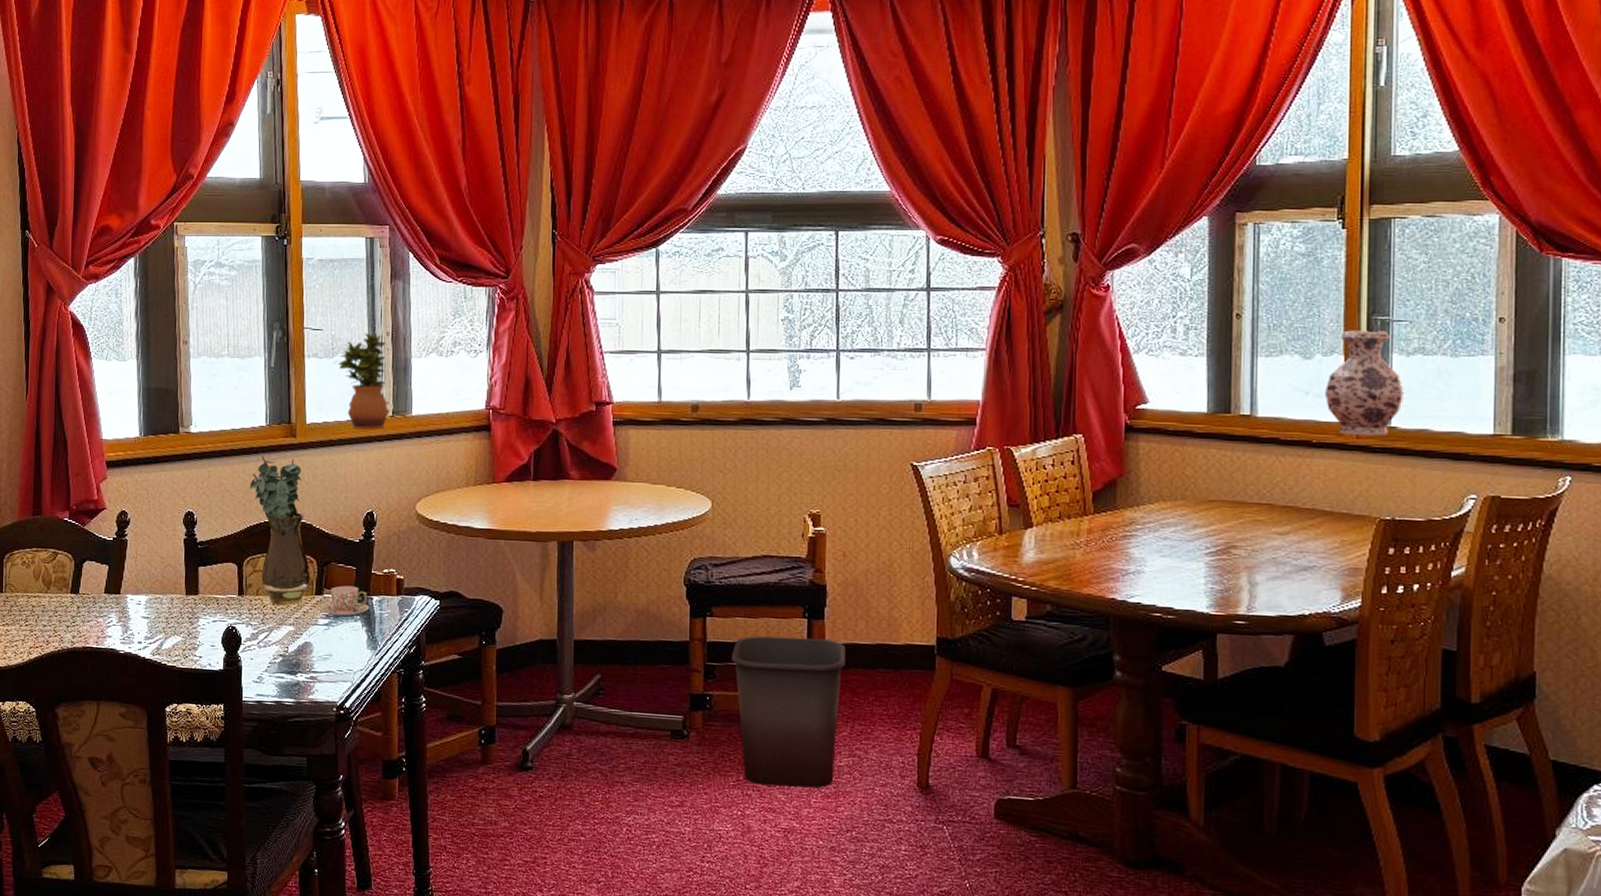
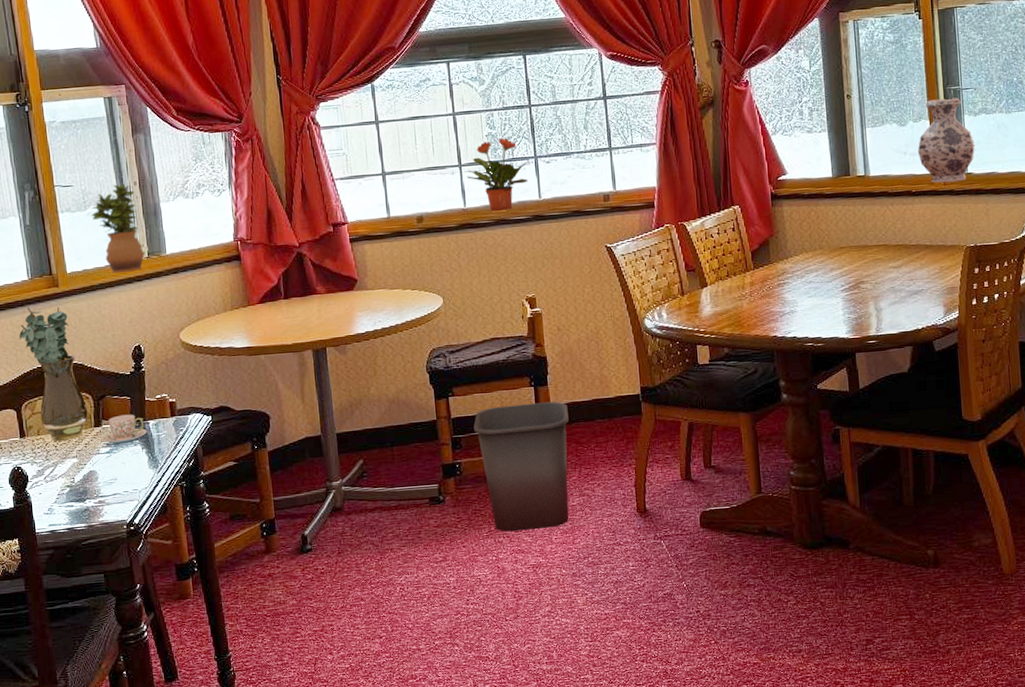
potted plant: none [754,325,829,410] -> present [466,138,529,212]

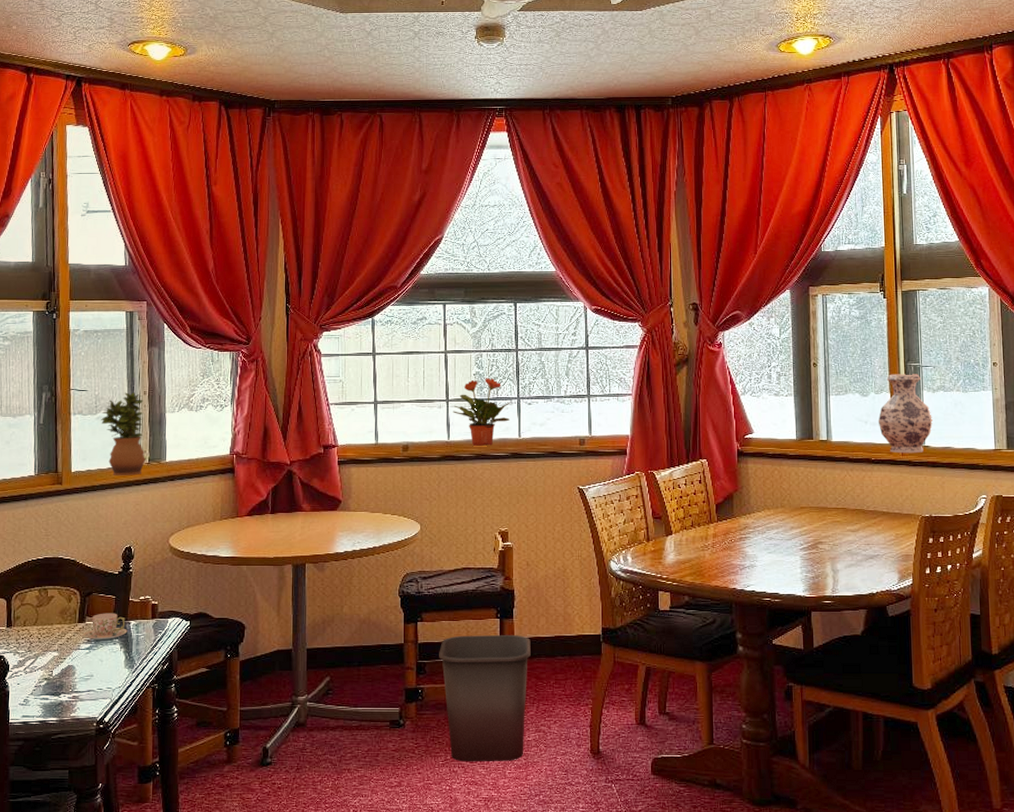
vase: present [19,307,88,441] -> none [19,501,74,633]

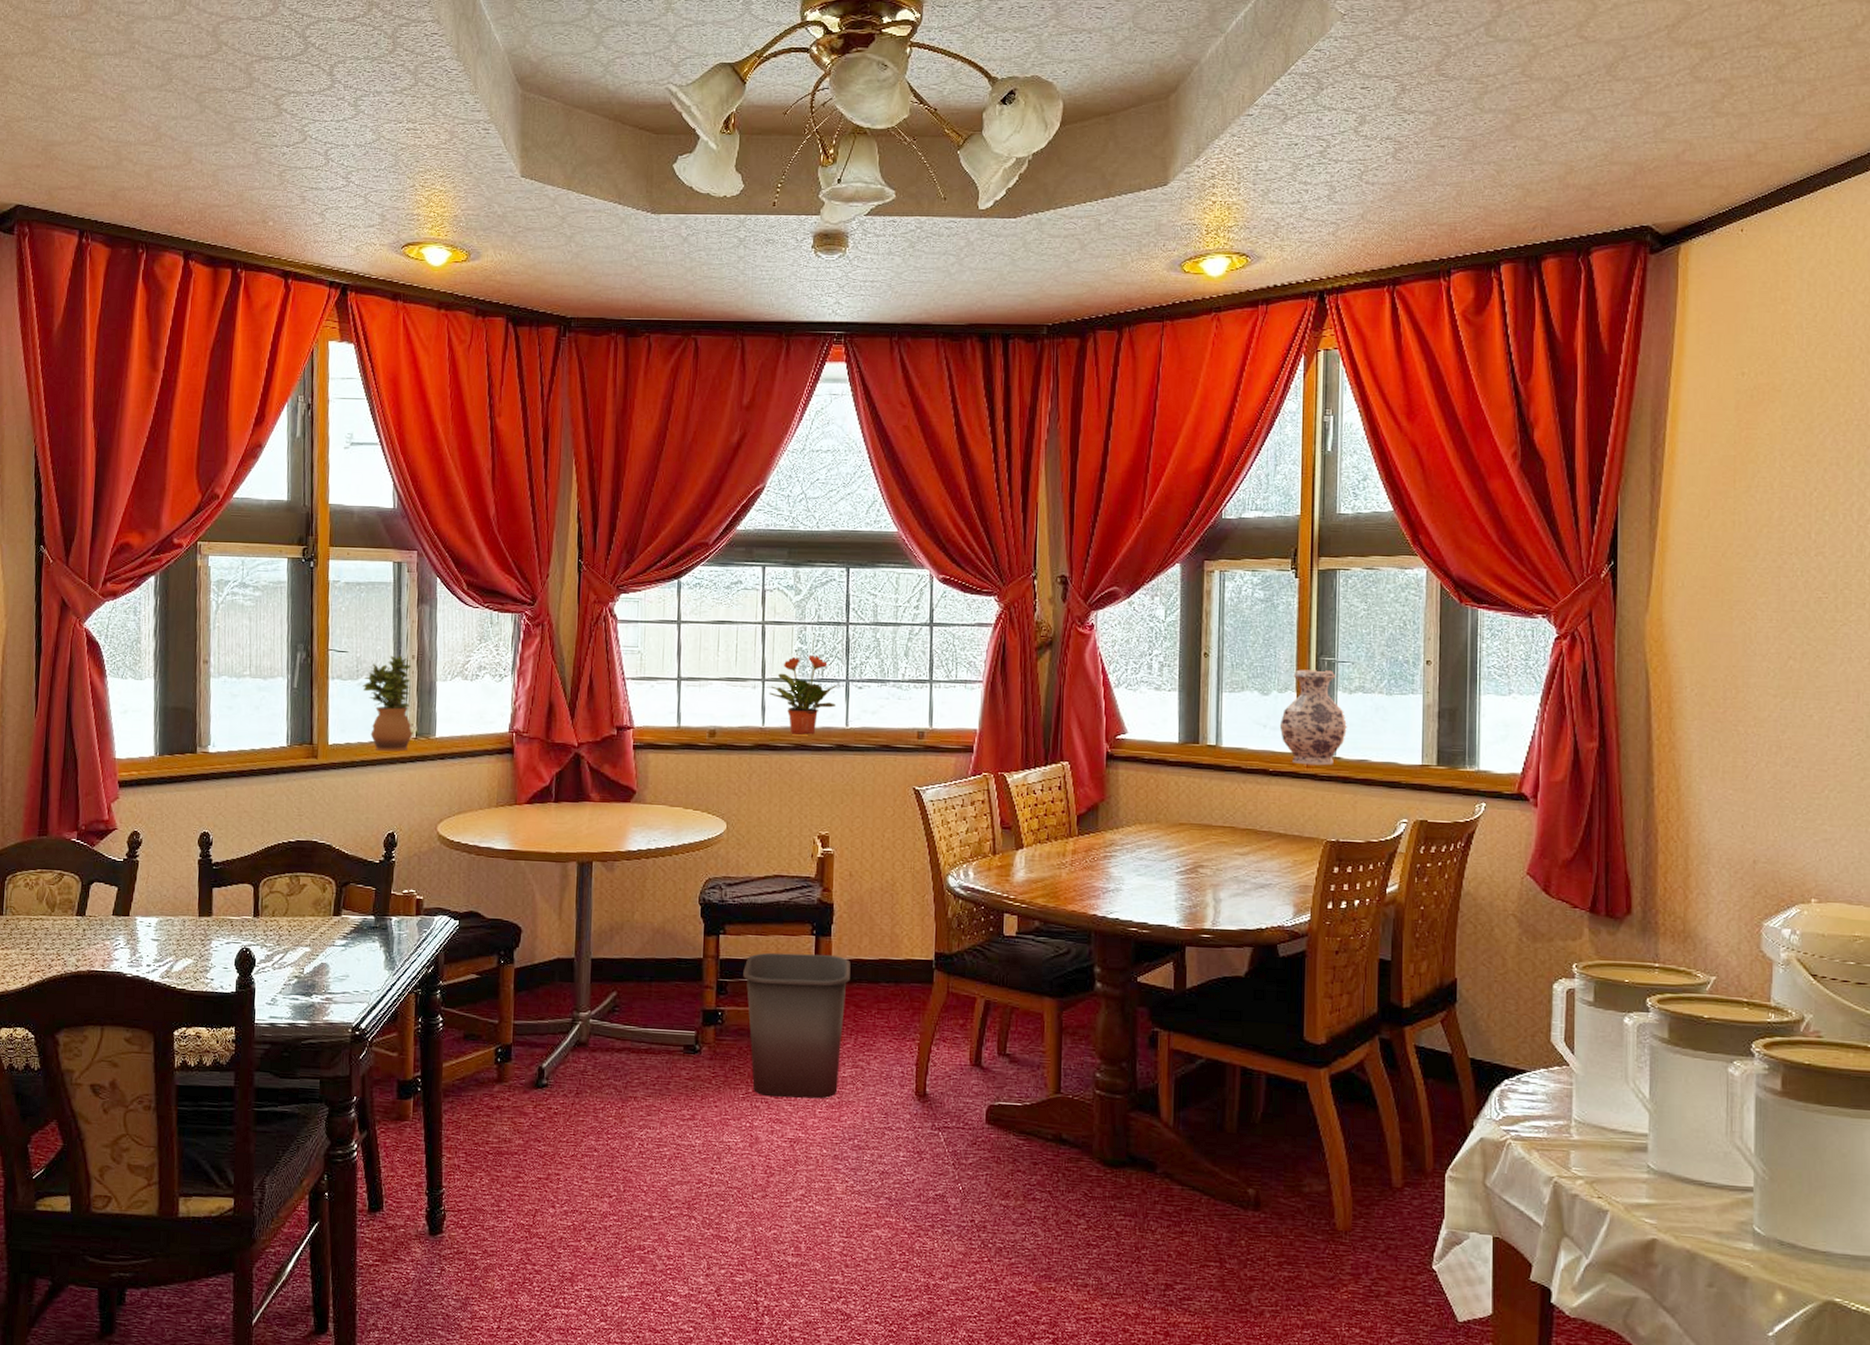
teacup: present [82,613,127,642] -> none [338,906,388,938]

